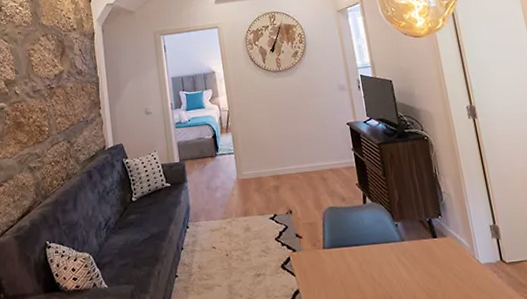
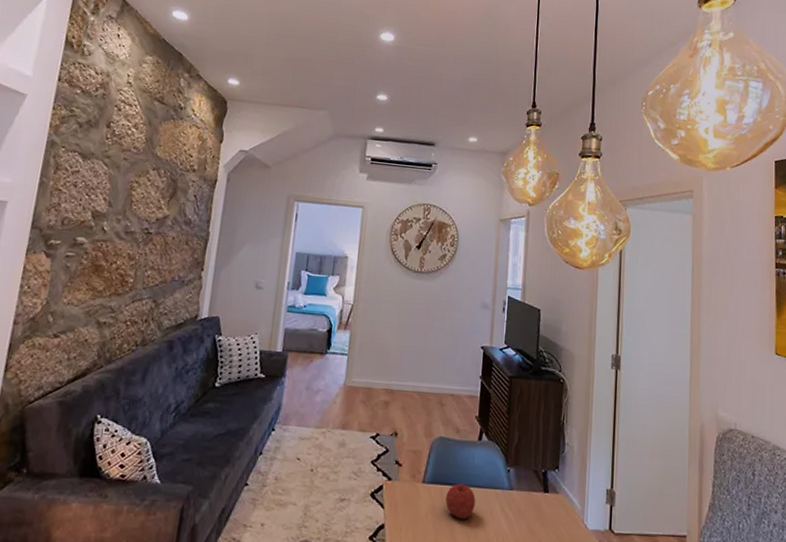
fruit: none [346,243,374,274] -> present [445,483,476,519]

